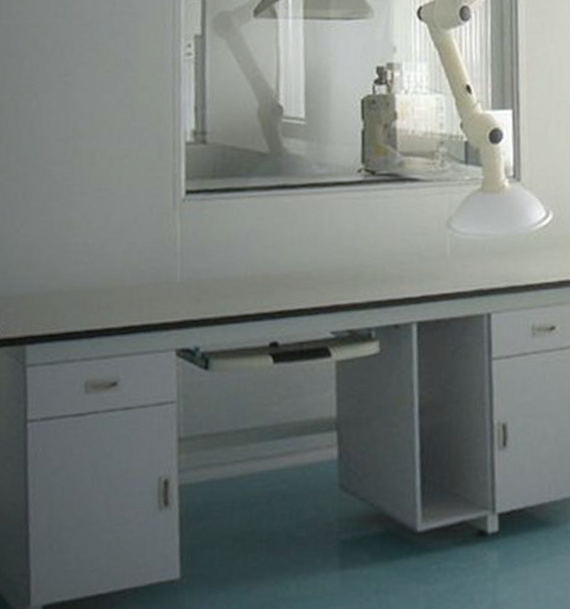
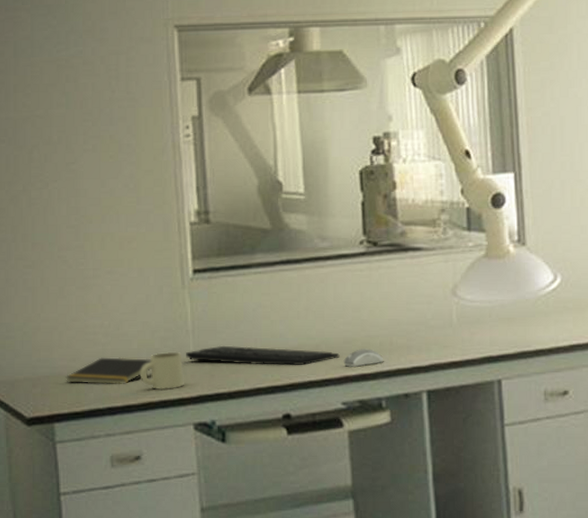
notepad: none [41,277,136,307] -> present [65,357,152,385]
mug: none [122,274,169,314] -> present [140,351,184,391]
keyboard: none [172,269,331,293] -> present [186,345,340,366]
computer mouse: none [334,277,376,296] -> present [343,349,384,367]

